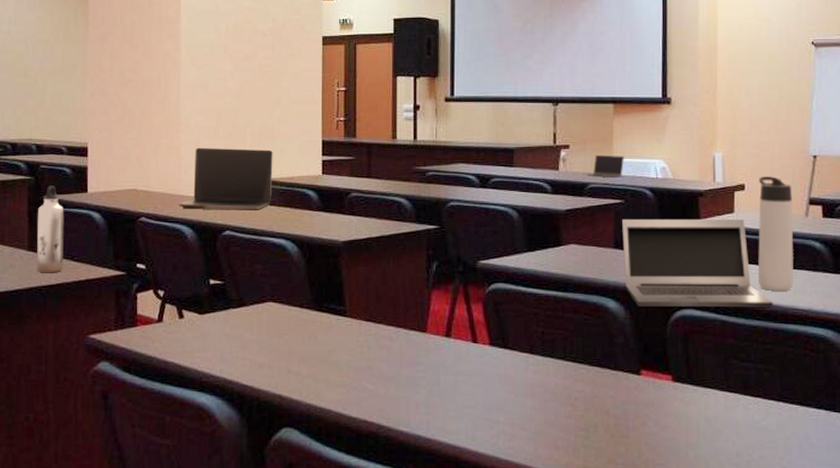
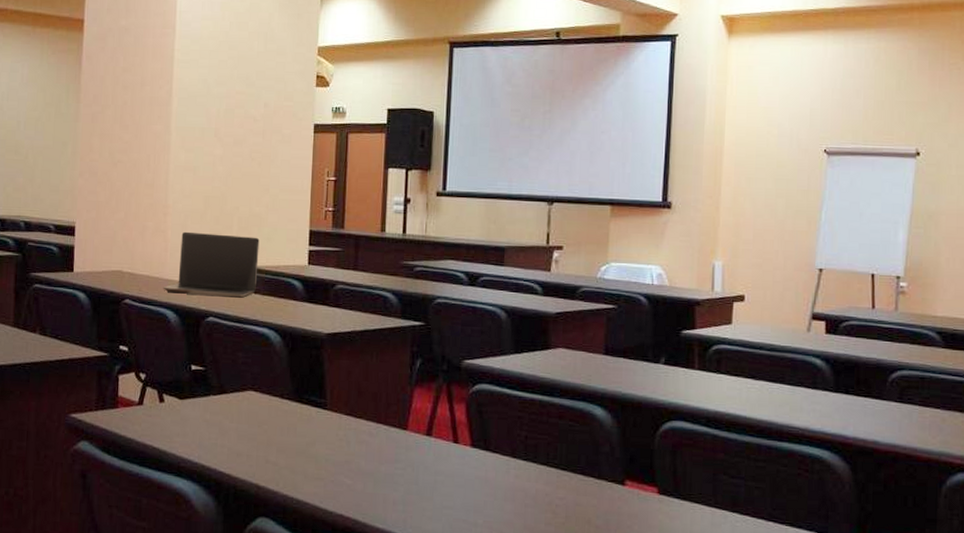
water bottle: present [37,186,64,273] -> none [21,263,50,351]
laptop computer: present [587,154,624,179] -> none [580,257,619,283]
laptop: present [622,219,773,307] -> none [613,325,768,424]
thermos bottle: present [757,176,794,291] -> none [753,288,794,408]

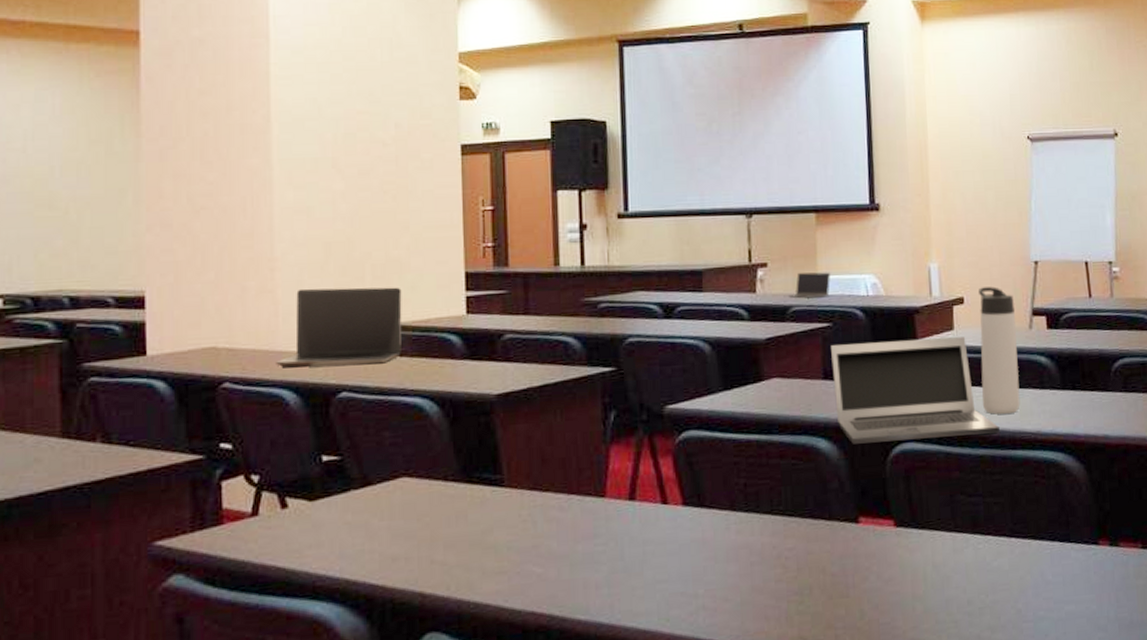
laptop computer: none [580,257,619,283] -> present [789,272,830,299]
laptop: none [613,325,768,424] -> present [831,337,1000,444]
thermos bottle: none [753,288,794,408] -> present [979,286,1020,415]

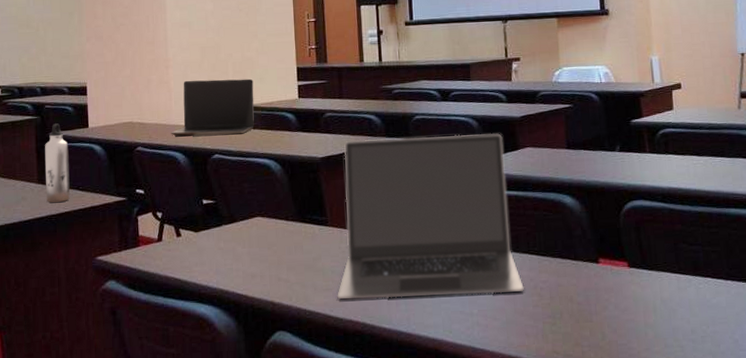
water bottle: none [75,350,114,466] -> present [45,123,70,203]
laptop: none [514,360,765,585] -> present [337,133,524,300]
laptop computer: present [789,272,830,299] -> none [538,64,570,86]
laptop: present [831,337,1000,444] -> none [572,115,715,200]
thermos bottle: present [979,286,1020,415] -> none [693,74,732,179]

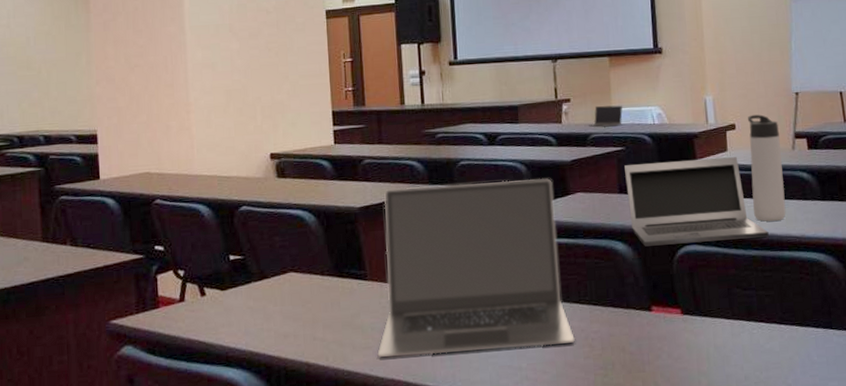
water bottle: present [45,123,70,203] -> none [50,175,80,263]
laptop computer: present [171,78,254,137] -> none [193,123,286,188]
laptop computer: none [538,64,570,86] -> present [589,105,623,128]
laptop: none [572,115,715,200] -> present [624,157,769,247]
thermos bottle: none [693,74,732,179] -> present [748,114,786,222]

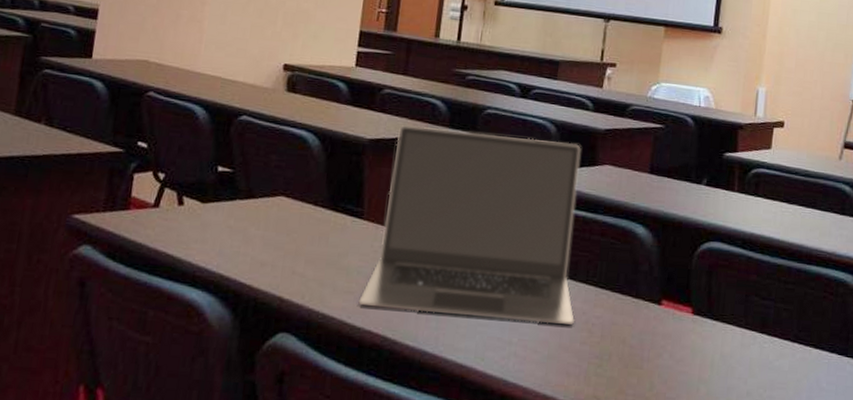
laptop computer: present [589,105,623,128] -> none [631,76,670,102]
laptop: present [624,157,769,247] -> none [656,145,799,247]
thermos bottle: present [748,114,786,222] -> none [786,115,829,232]

